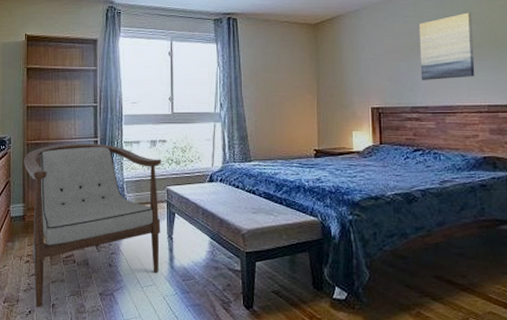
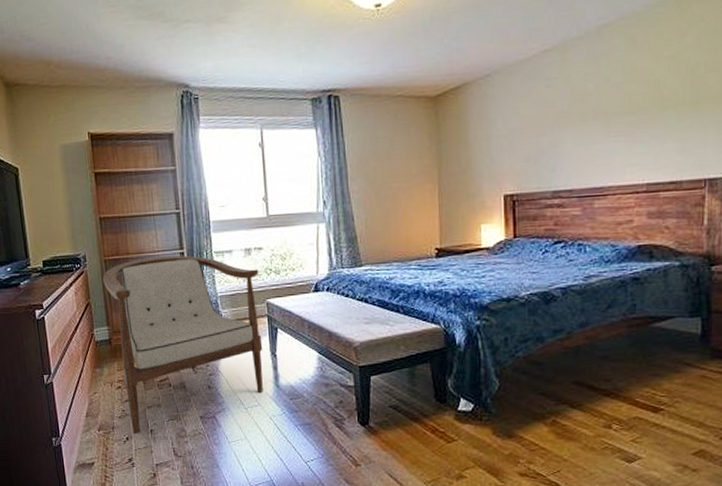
wall art: present [418,12,475,80] -> none [564,68,633,158]

